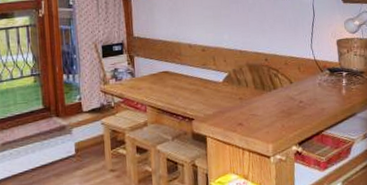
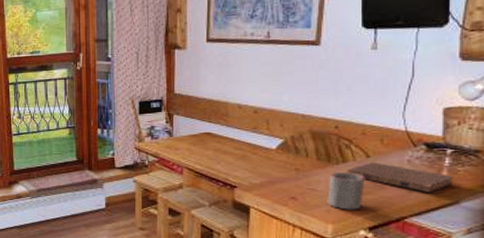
mug: none [265,97,292,130] -> present [327,172,365,210]
book: none [278,86,351,109] -> present [347,161,454,193]

